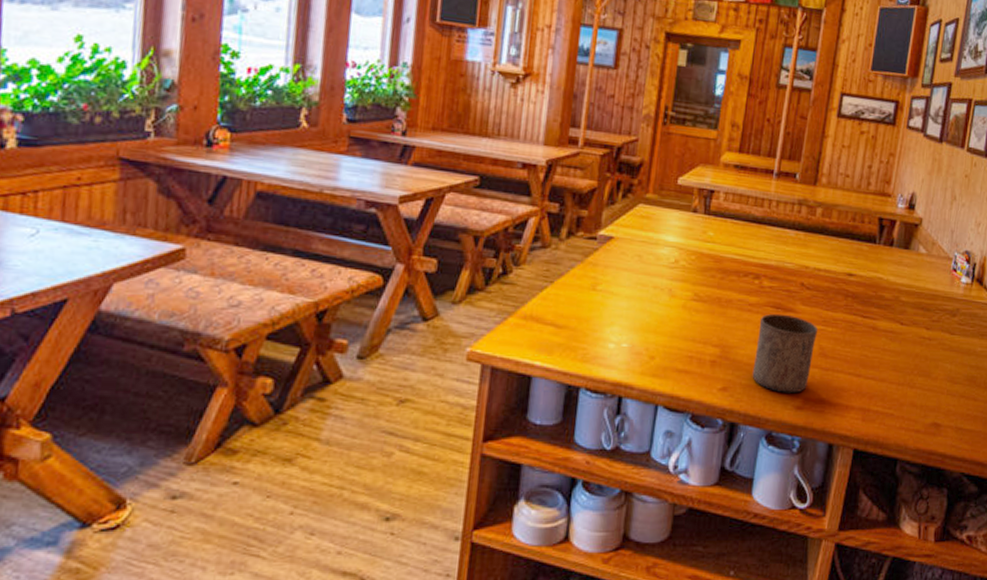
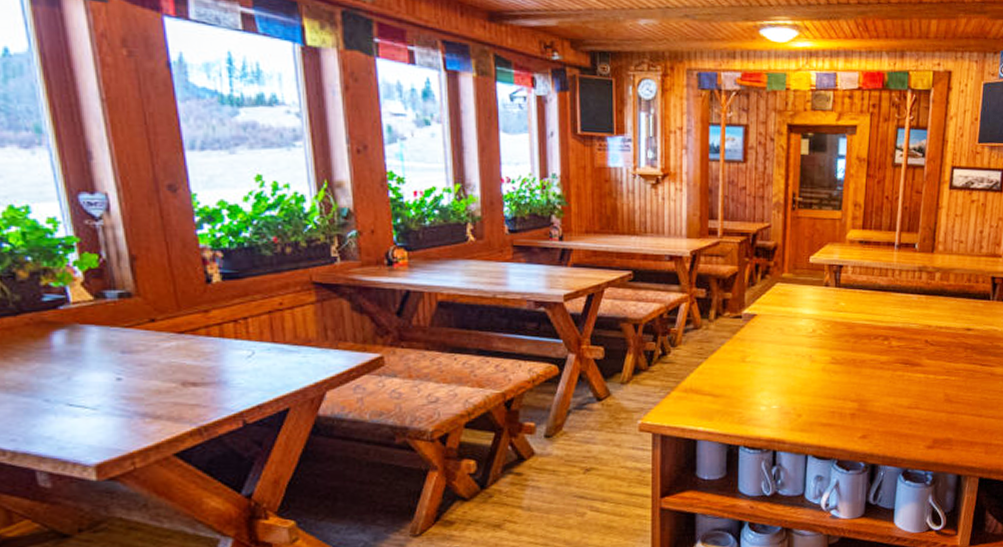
cup: present [752,313,818,394] -> none [887,368,943,436]

